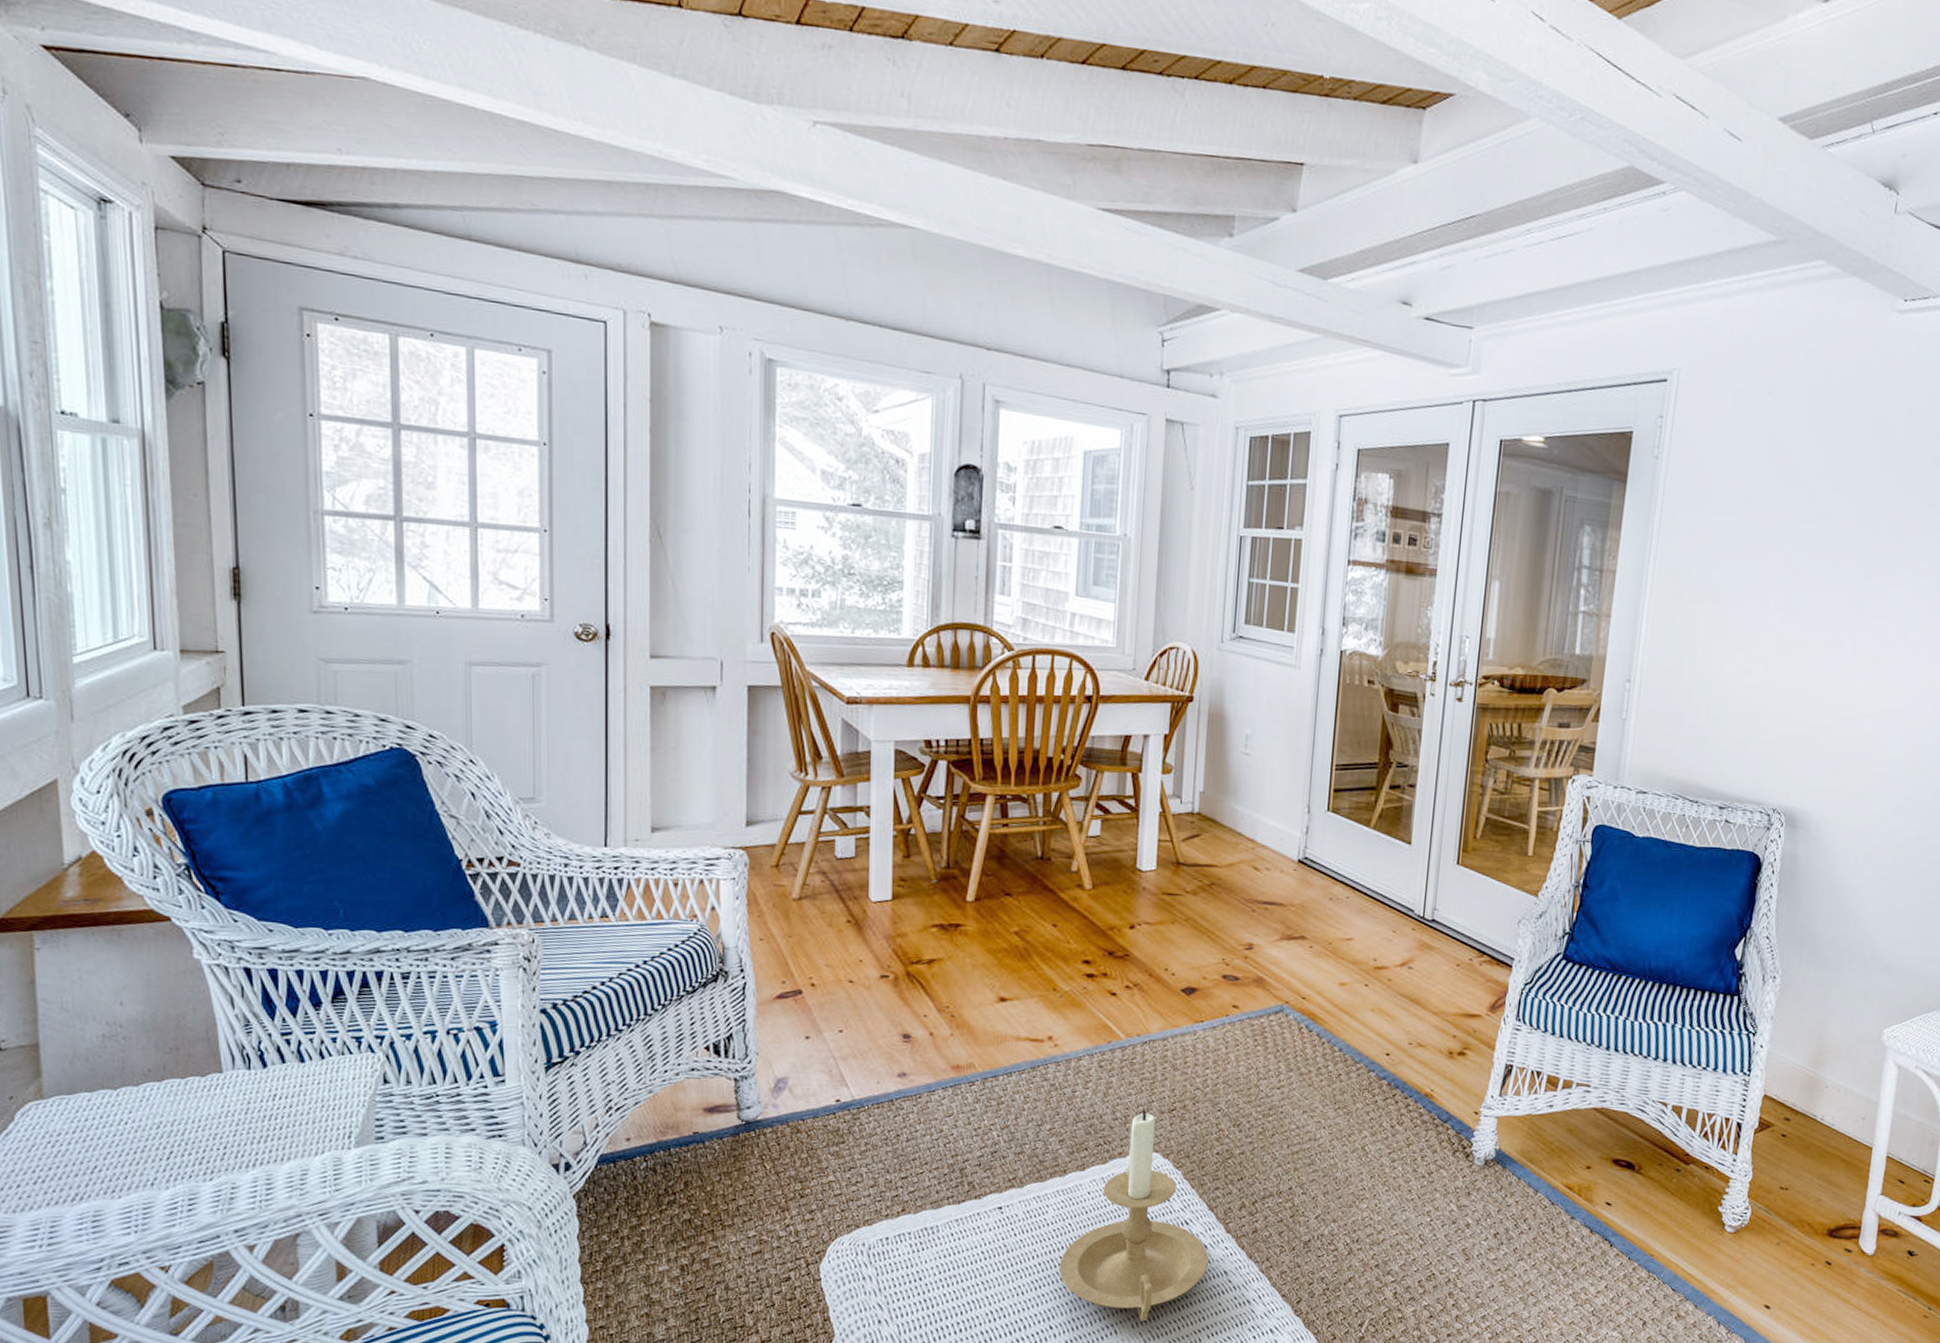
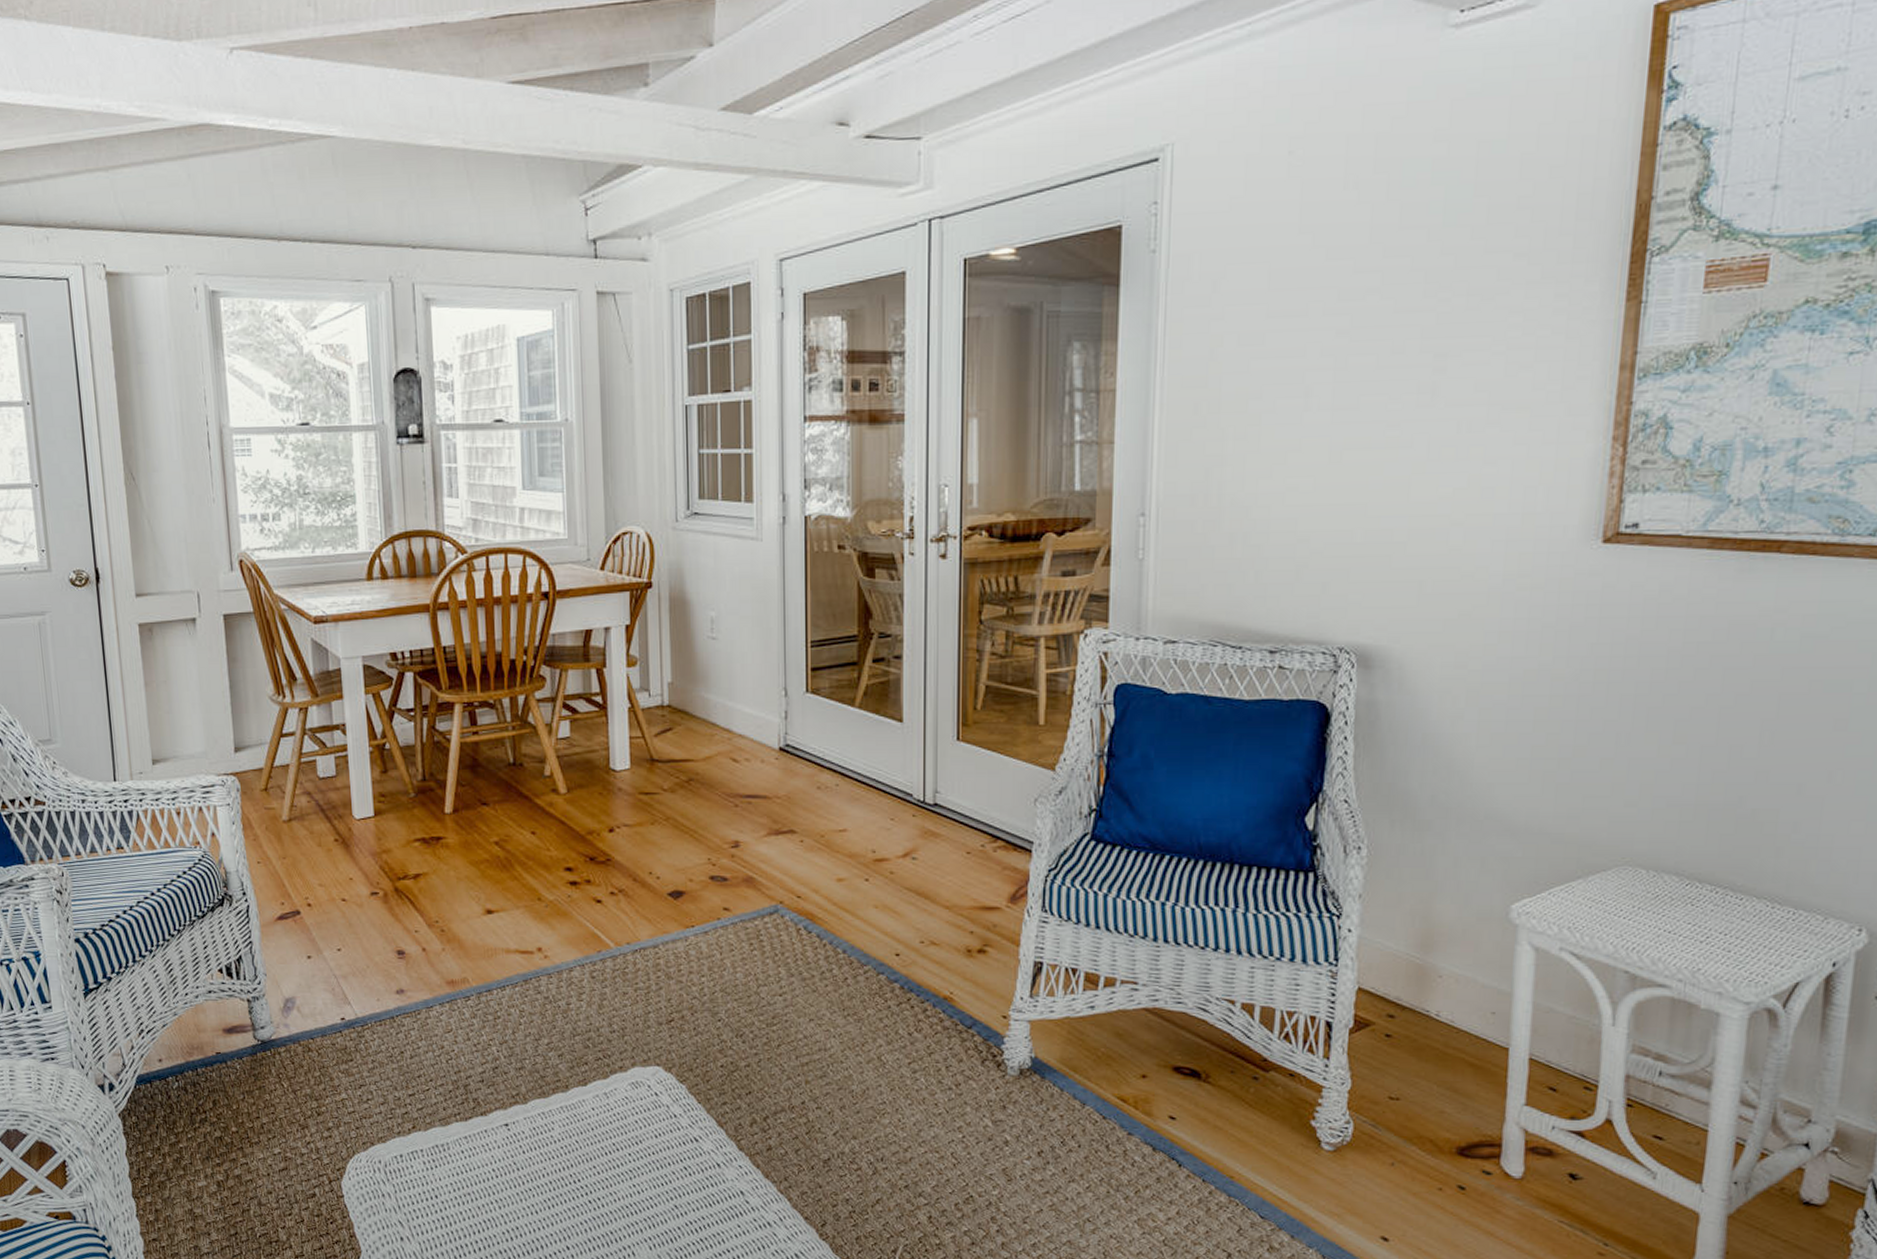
candle holder: present [1059,1109,1208,1322] -> none [570,1020,722,1243]

